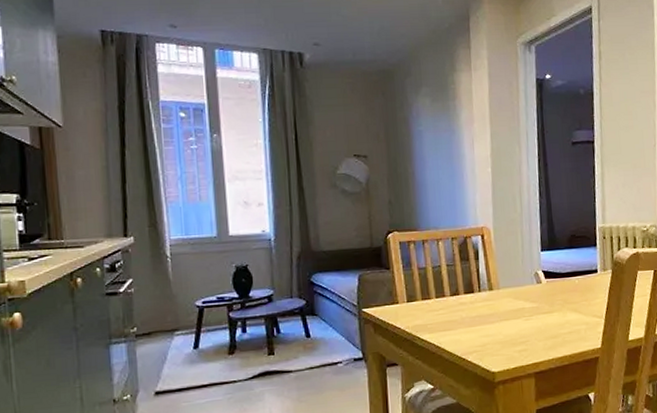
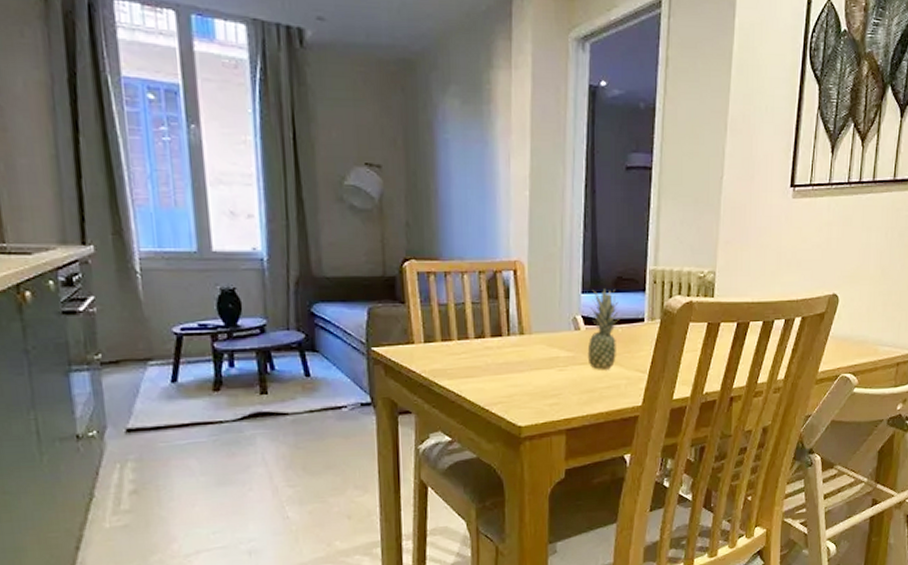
fruit: none [549,246,576,319] -> present [587,288,620,371]

